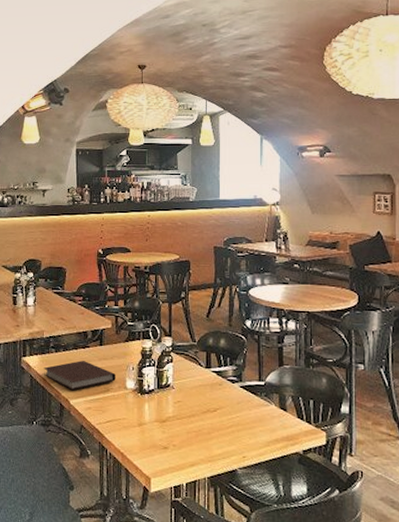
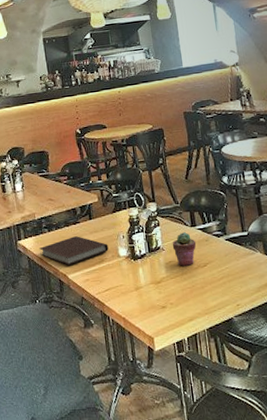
potted succulent: none [183,372,209,408] -> present [172,232,197,266]

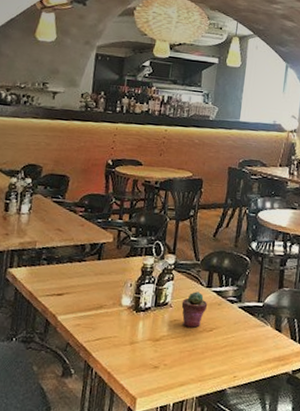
notebook: present [39,236,109,266] -> none [31,275,112,306]

